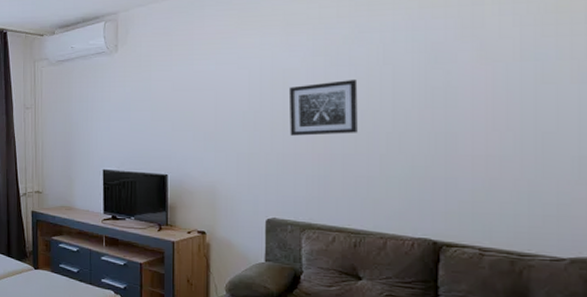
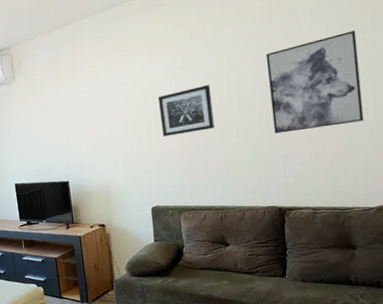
wall art: none [434,31,562,149] -> present [266,30,364,134]

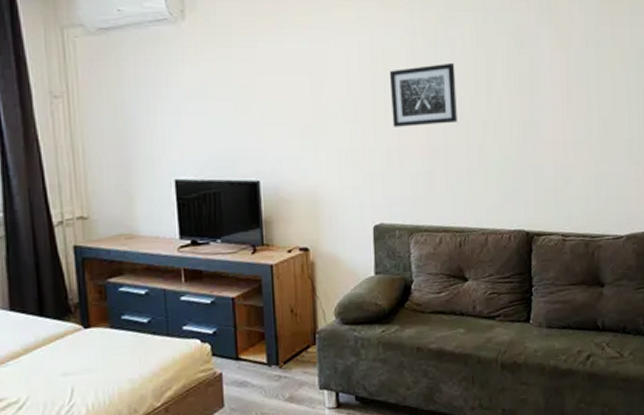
wall art: present [266,30,364,134] -> none [520,20,617,137]

